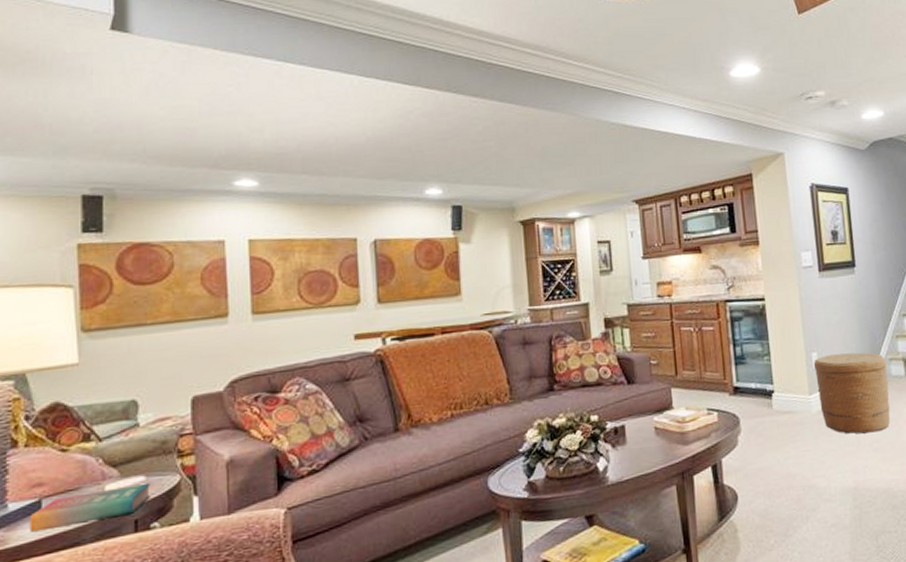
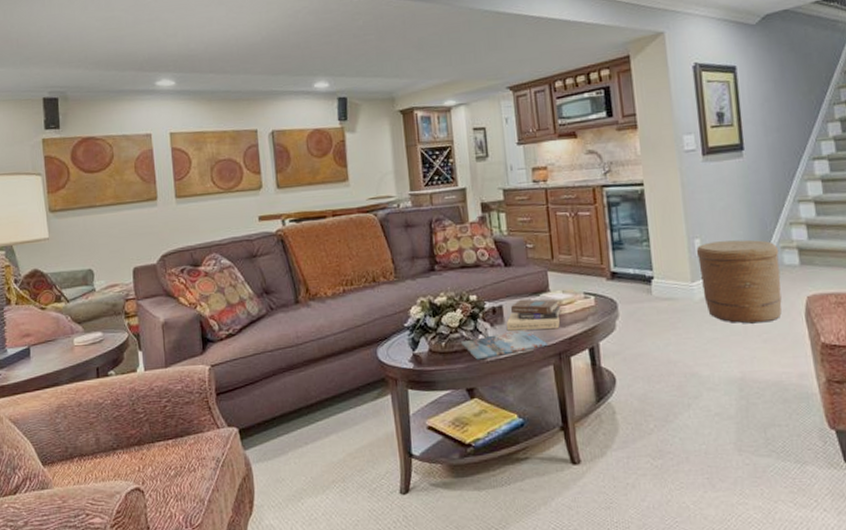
book: present [29,482,150,532] -> none [22,338,107,373]
magazine: none [579,449,670,485] -> present [460,330,547,360]
books: none [628,416,685,452] -> present [506,299,561,331]

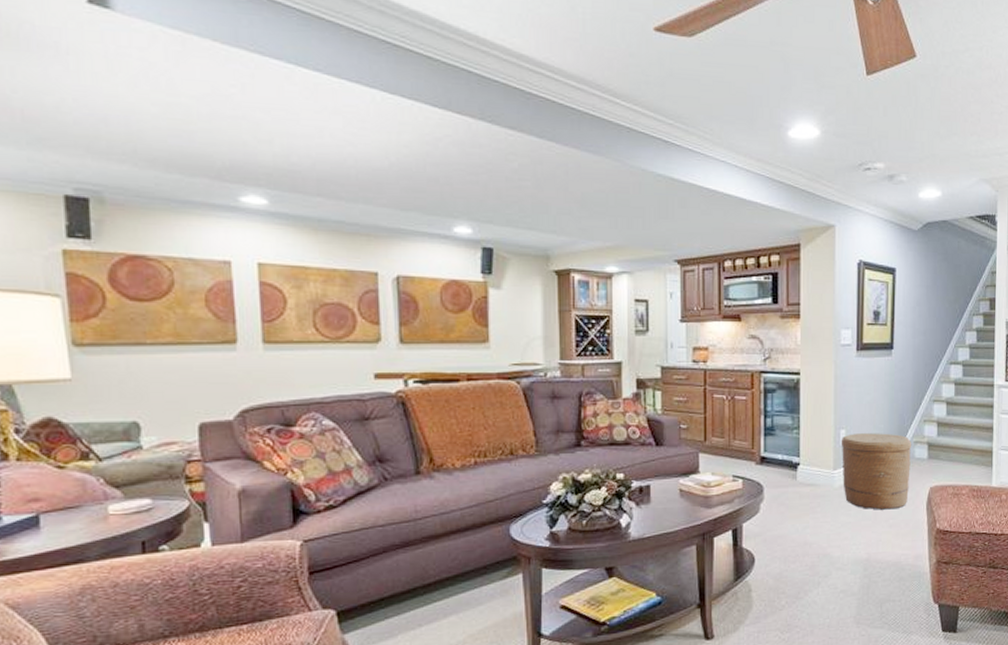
magazine: present [460,330,547,360] -> none [602,510,692,539]
books: present [506,299,561,331] -> none [652,479,709,511]

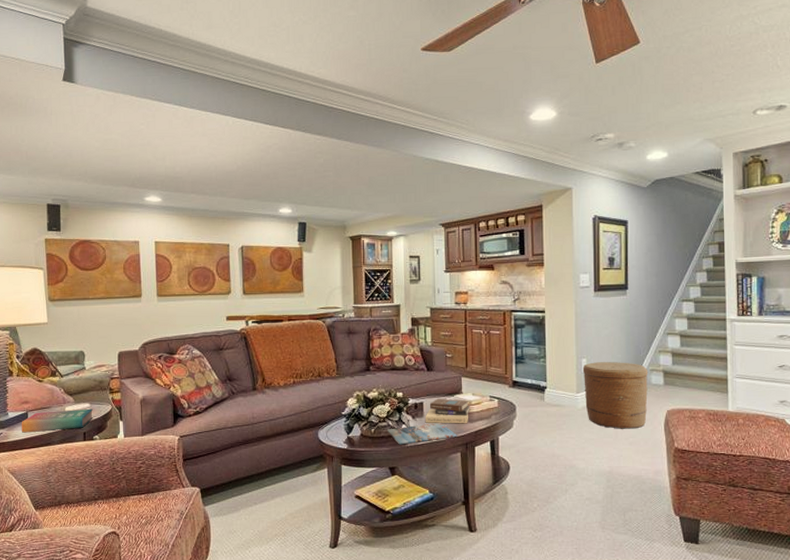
book: none [27,506,157,546] -> present [21,408,93,433]
magazine: none [602,510,692,539] -> present [386,423,457,445]
books: none [652,479,709,511] -> present [425,398,470,424]

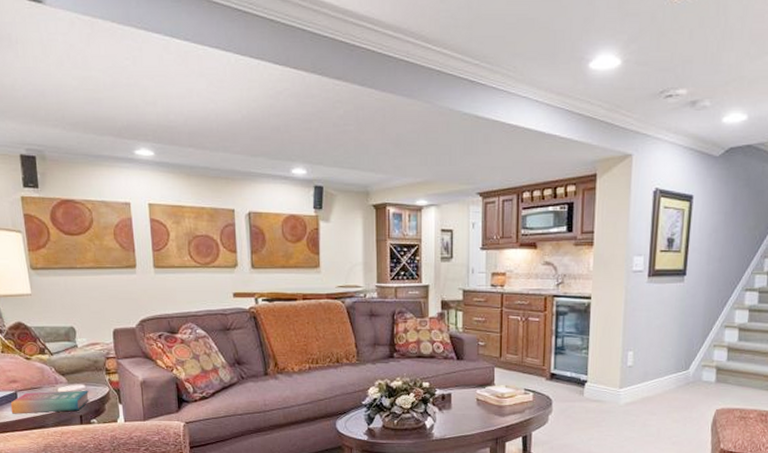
magazine: present [386,423,457,445] -> none [410,416,487,438]
books: present [425,398,470,424] -> none [452,389,503,418]
basket: present [582,362,649,429] -> none [628,355,700,428]

